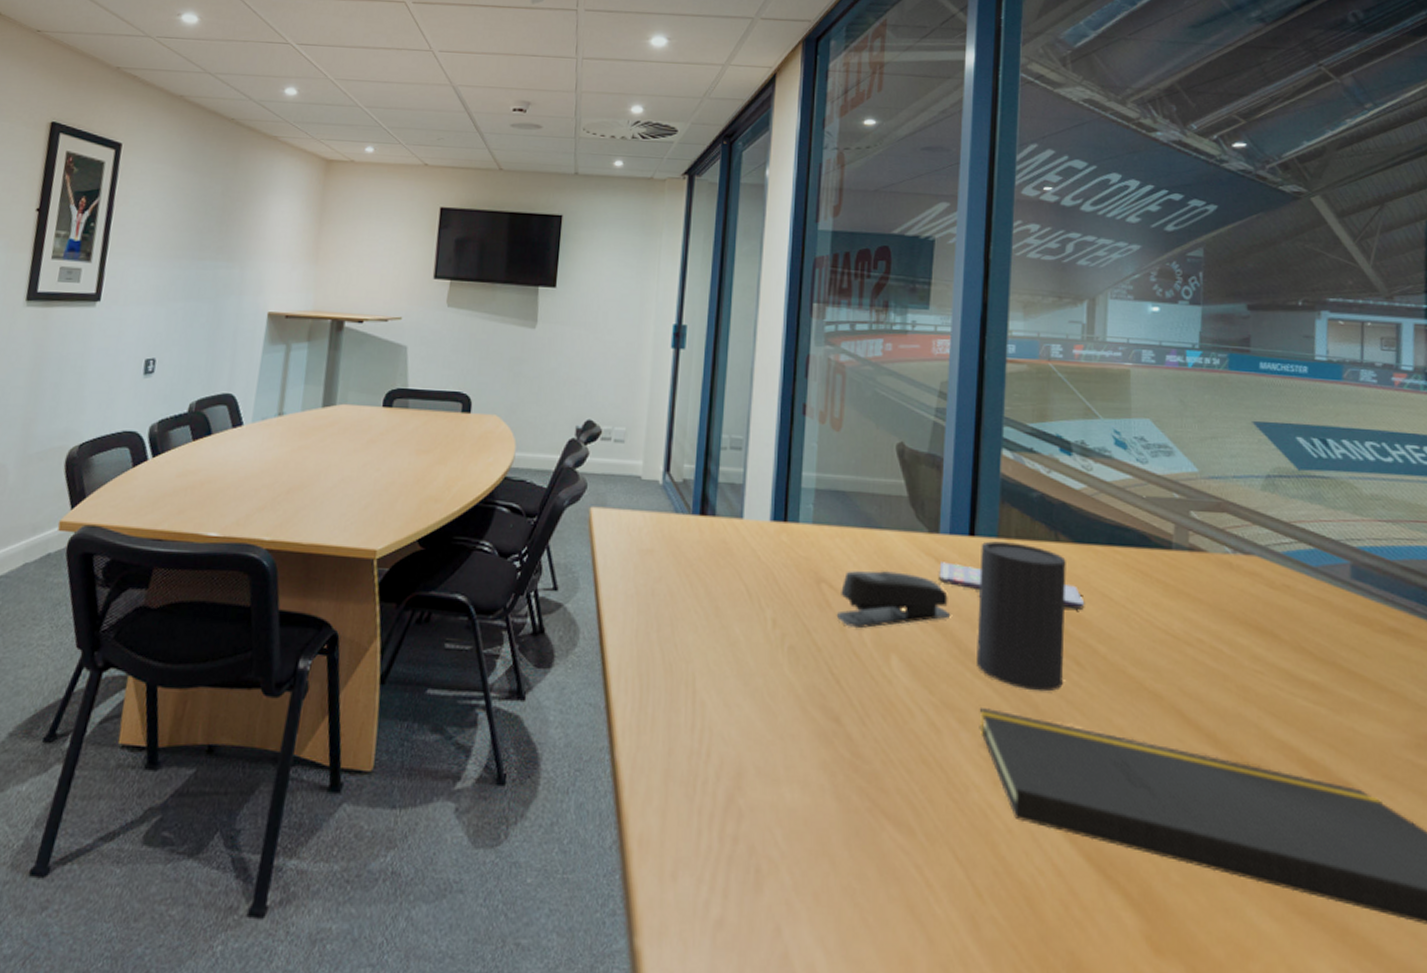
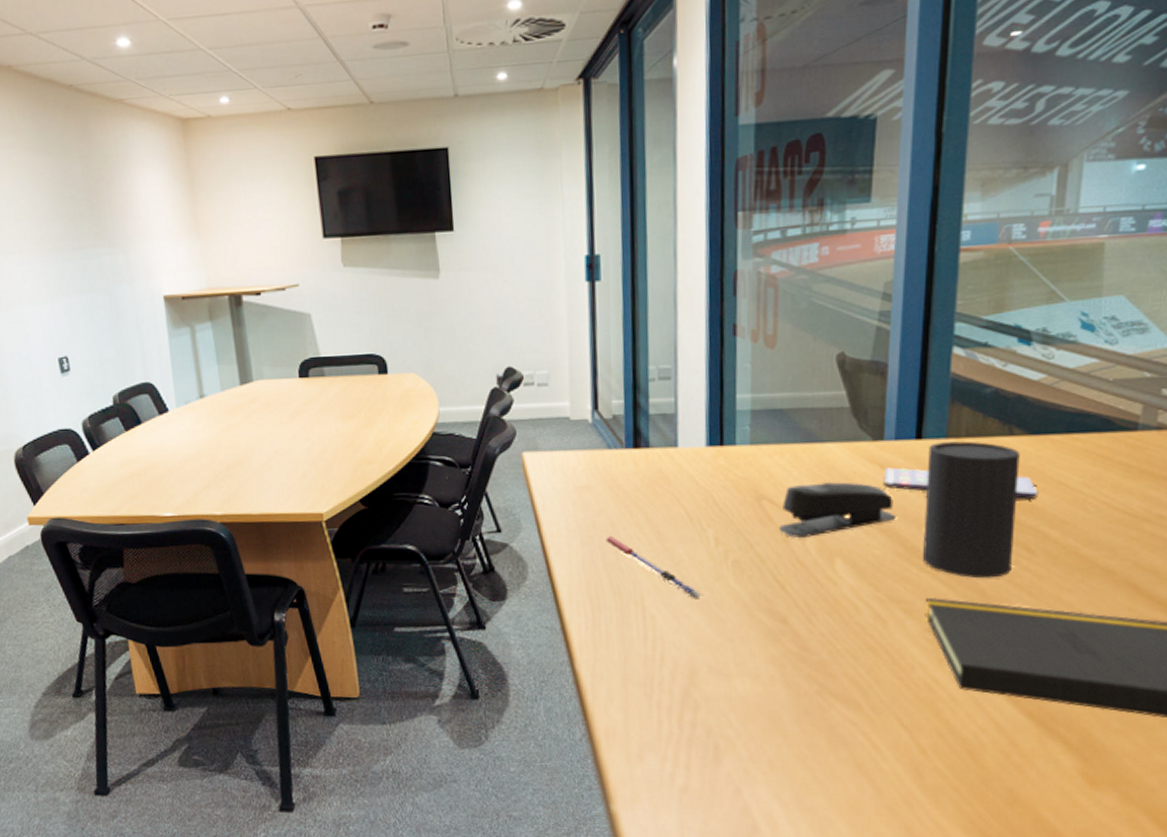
pen: none [662,605,756,685] -> present [605,535,702,598]

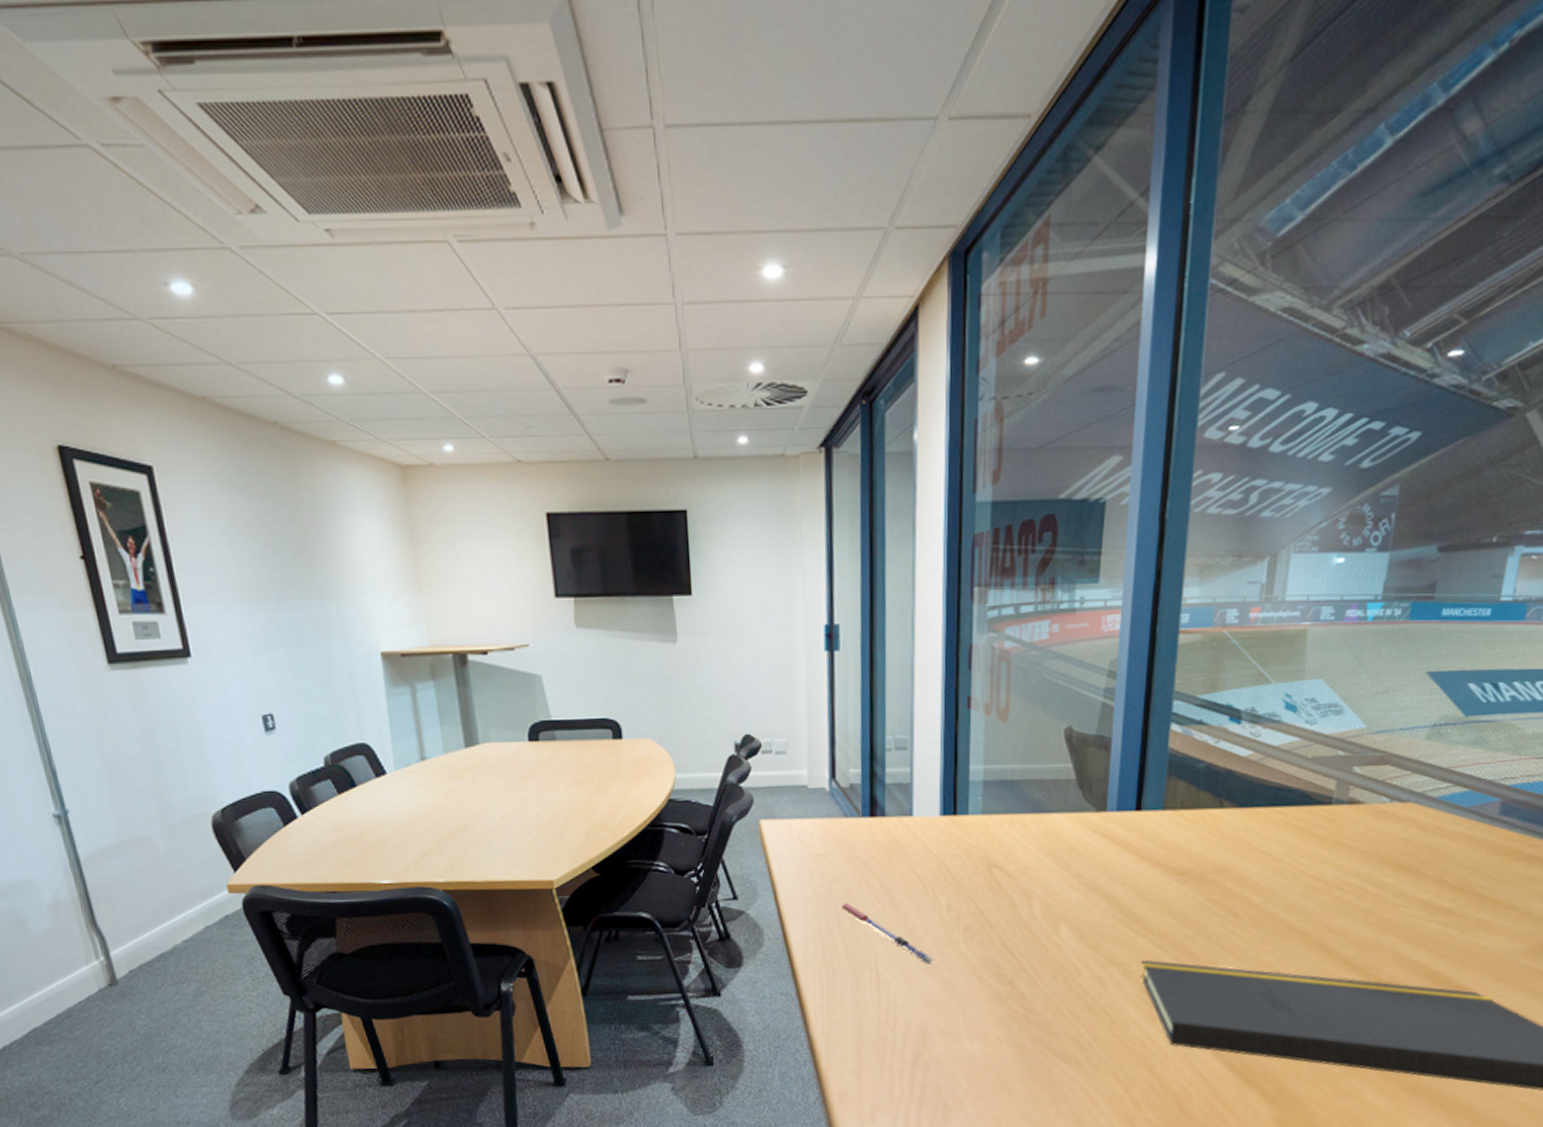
stapler: present [778,482,897,539] -> none [1007,851,1117,905]
smartphone: present [884,467,1039,500] -> none [1106,837,1244,868]
cup: present [923,441,1020,579] -> none [1140,813,1229,942]

